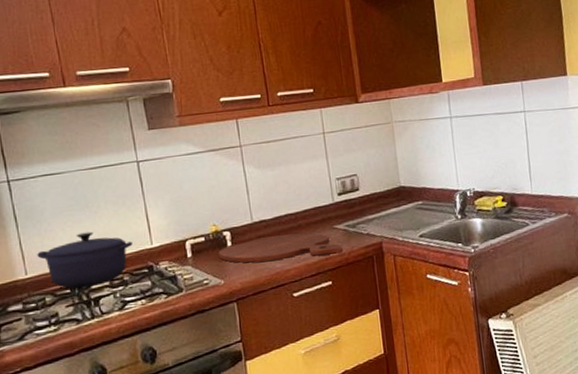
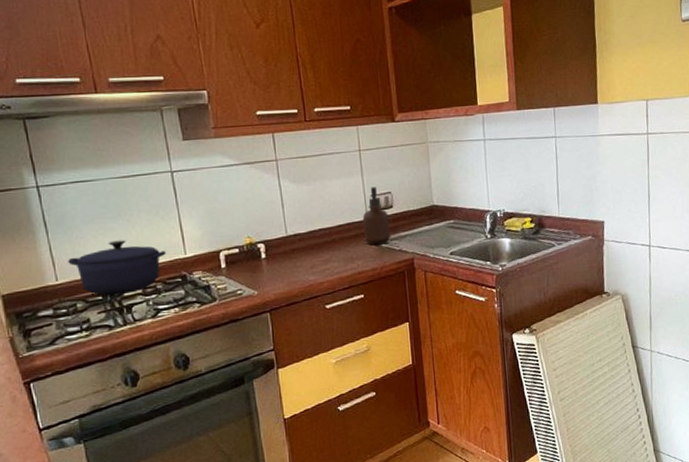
cutting board: present [218,233,344,263] -> none [252,247,376,275]
soap dispenser: none [328,169,357,230] -> present [362,187,390,245]

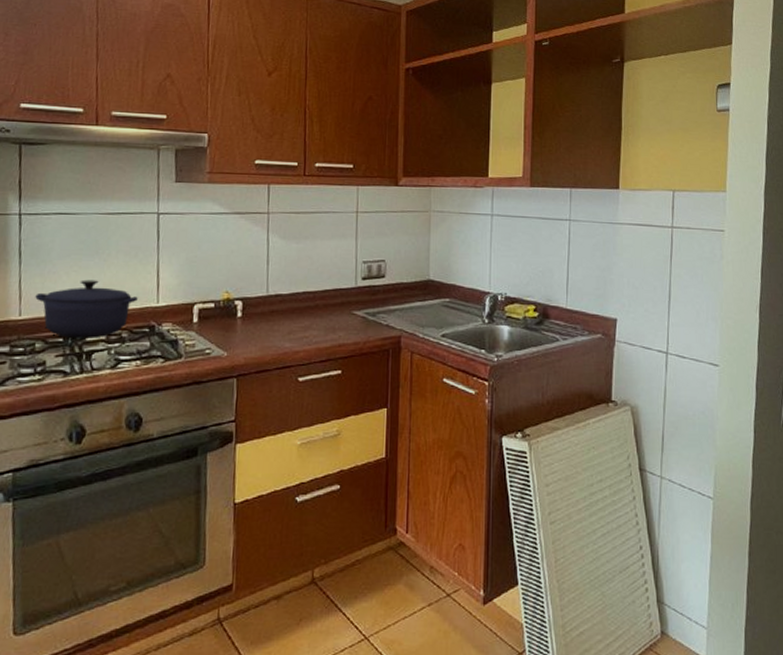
soap dispenser: present [362,187,390,245] -> none [349,253,379,317]

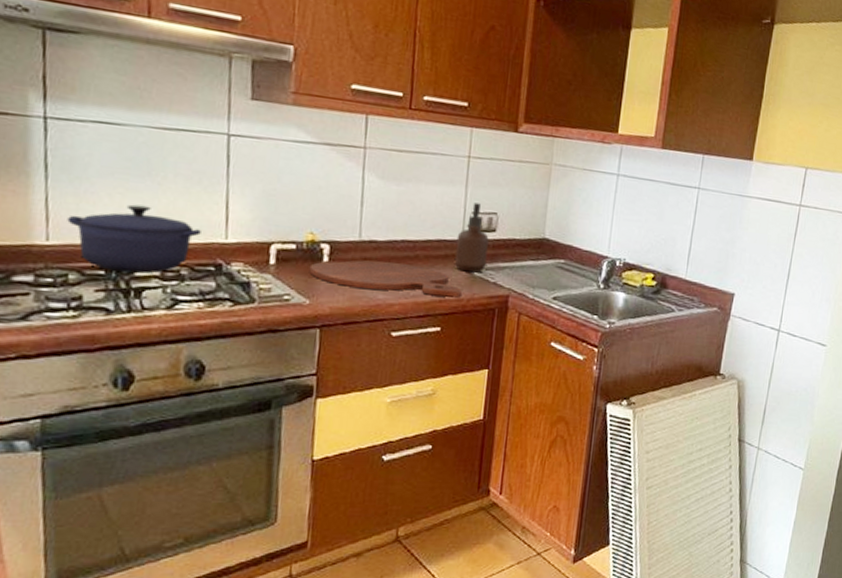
cutting board: none [226,313,359,341] -> present [309,260,463,298]
soap dispenser: none [349,253,379,317] -> present [454,203,489,273]

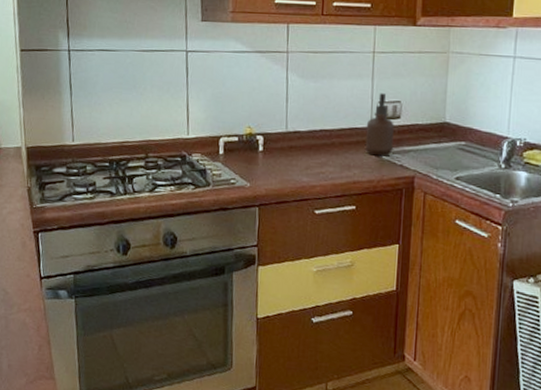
cooking pot: present [67,204,201,273] -> none [85,111,171,164]
cutting board: present [309,260,463,298] -> none [248,148,374,179]

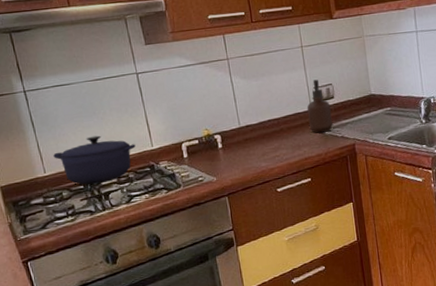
cooking pot: none [85,111,171,164] -> present [53,135,136,185]

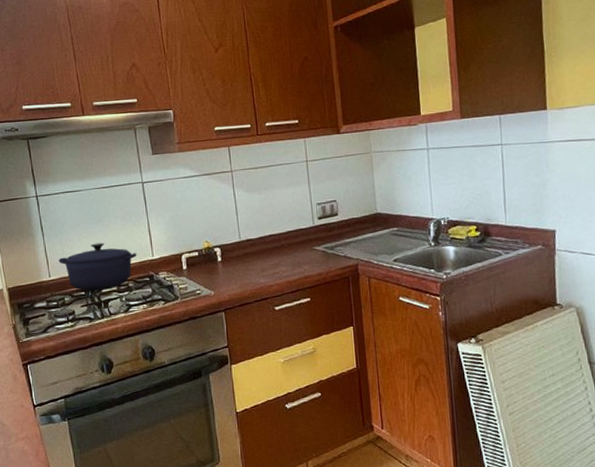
soap dispenser: present [307,79,333,133] -> none [309,195,335,251]

